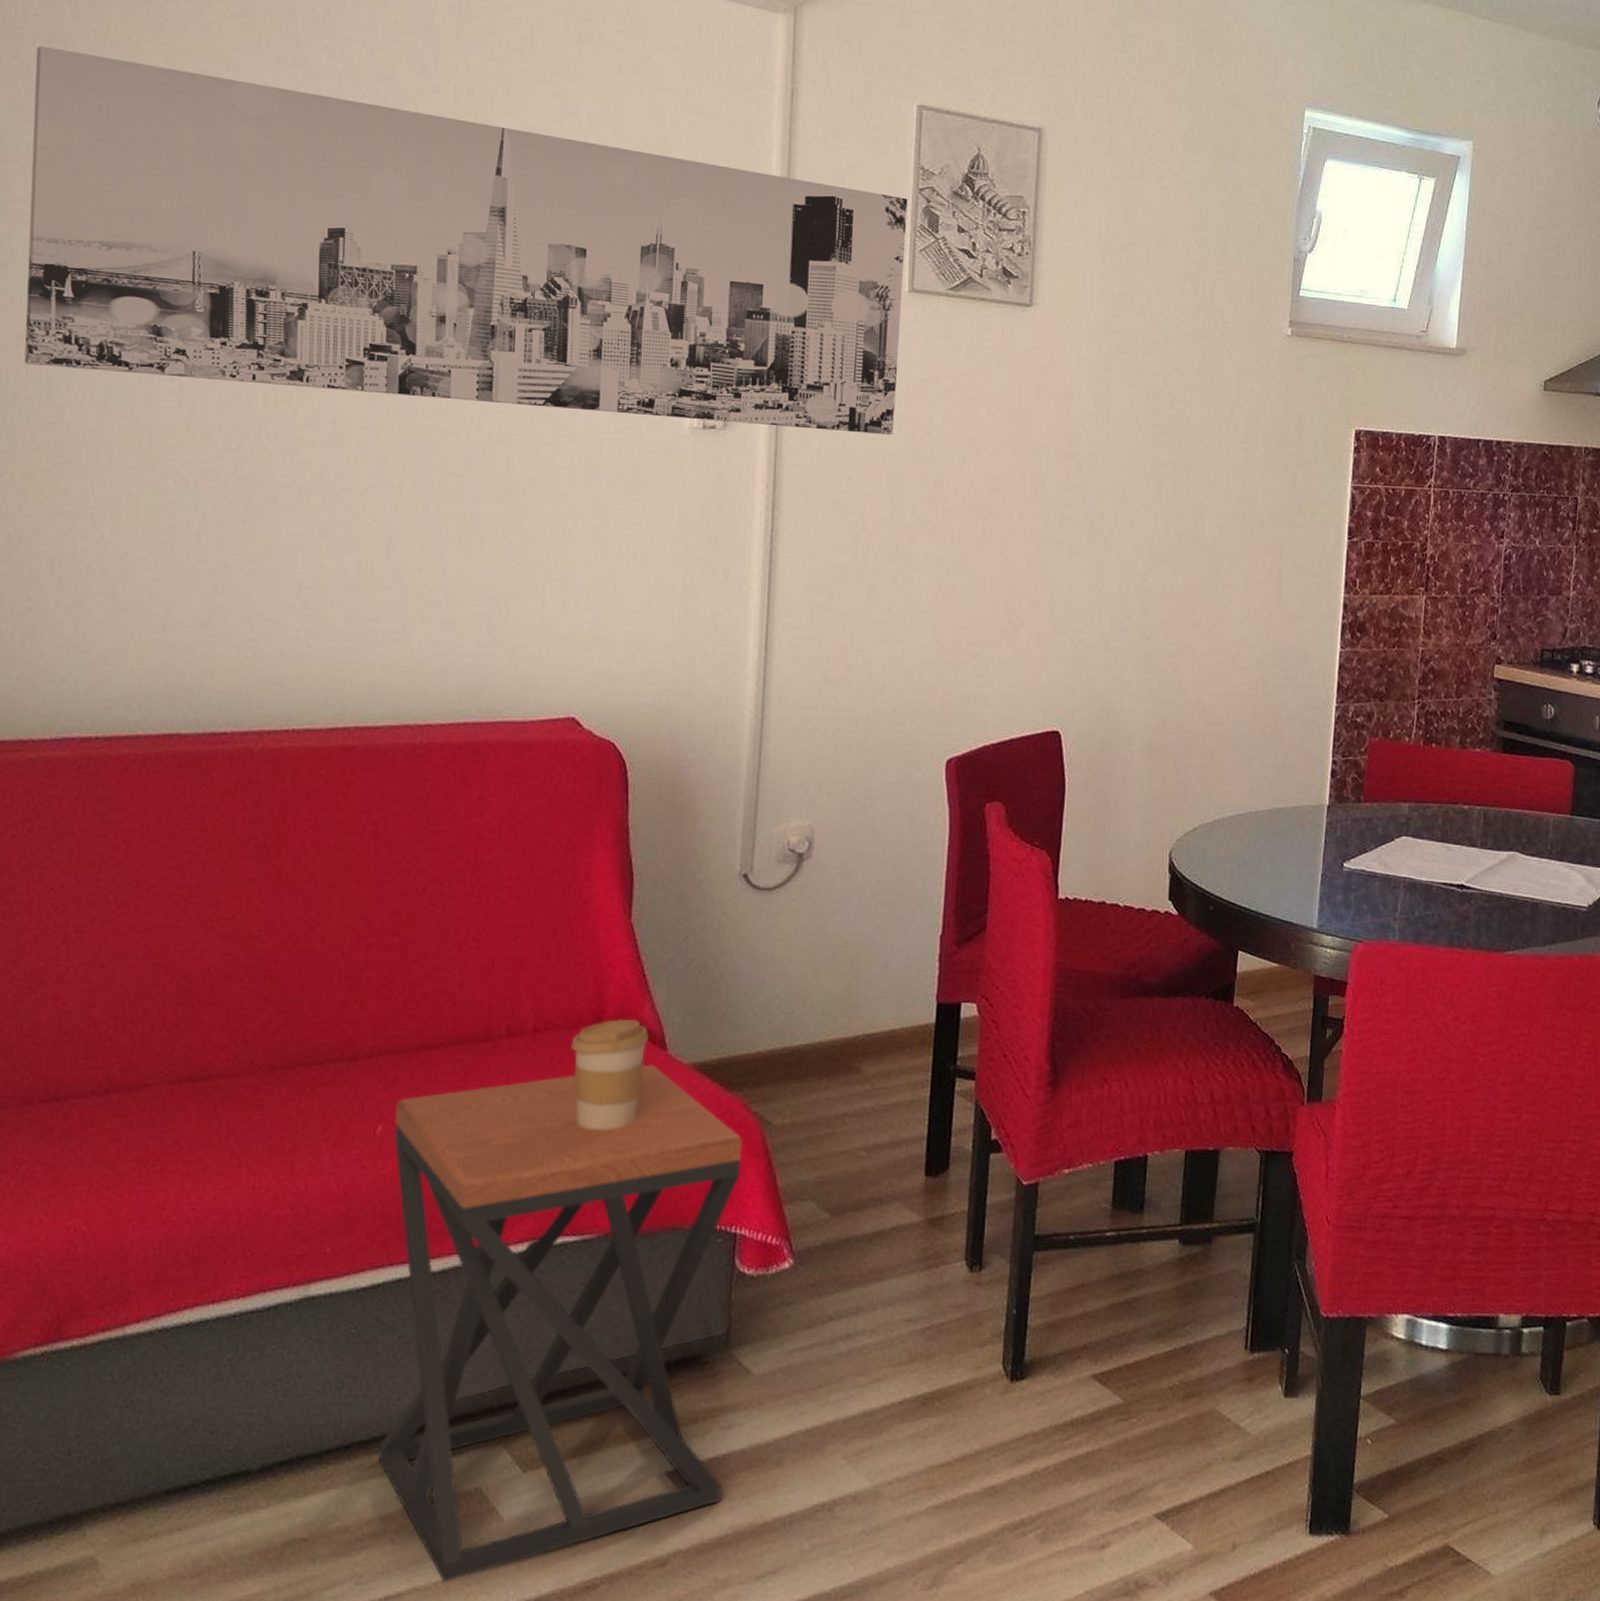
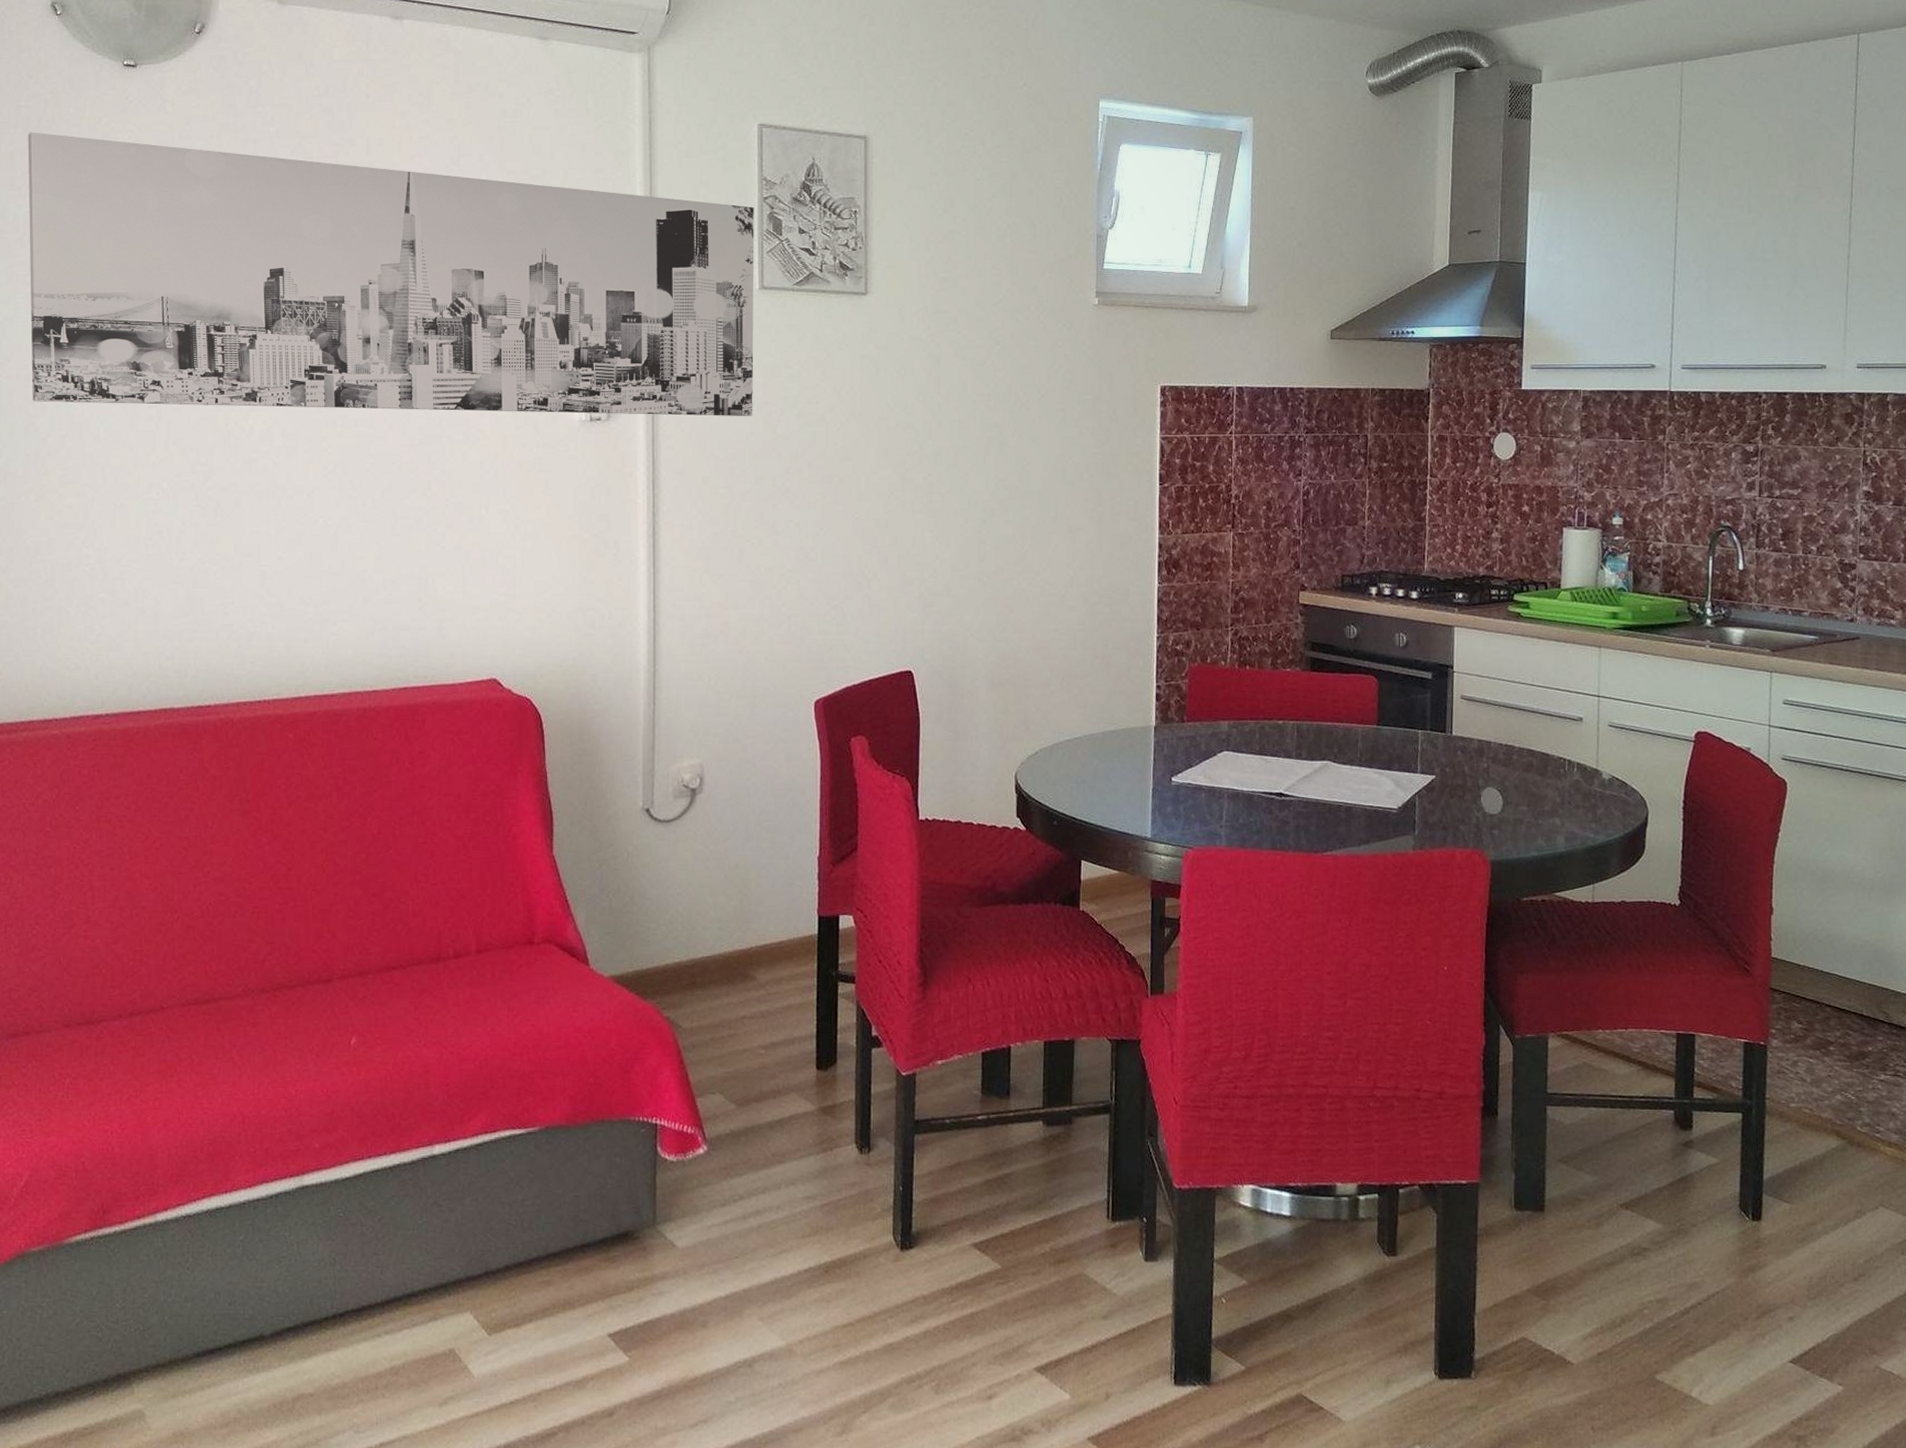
stool: present [378,1064,742,1581] -> none [365,978,657,1430]
coffee cup: present [571,1018,649,1131] -> none [508,939,573,1037]

